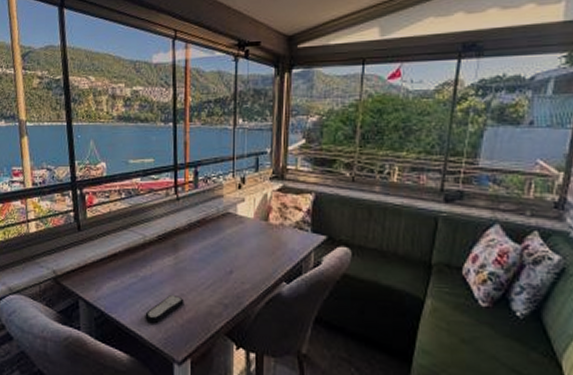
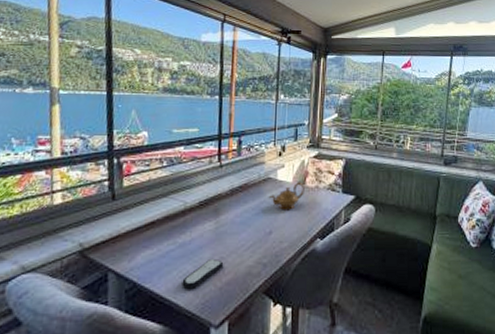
teapot: none [228,216,268,249] -> present [268,180,305,210]

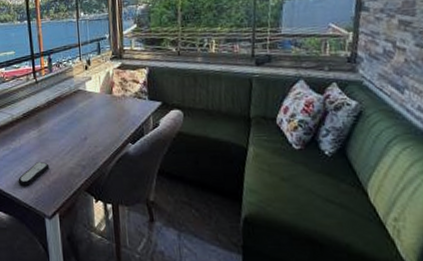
teapot: present [268,180,305,210] -> none [80,90,112,118]

